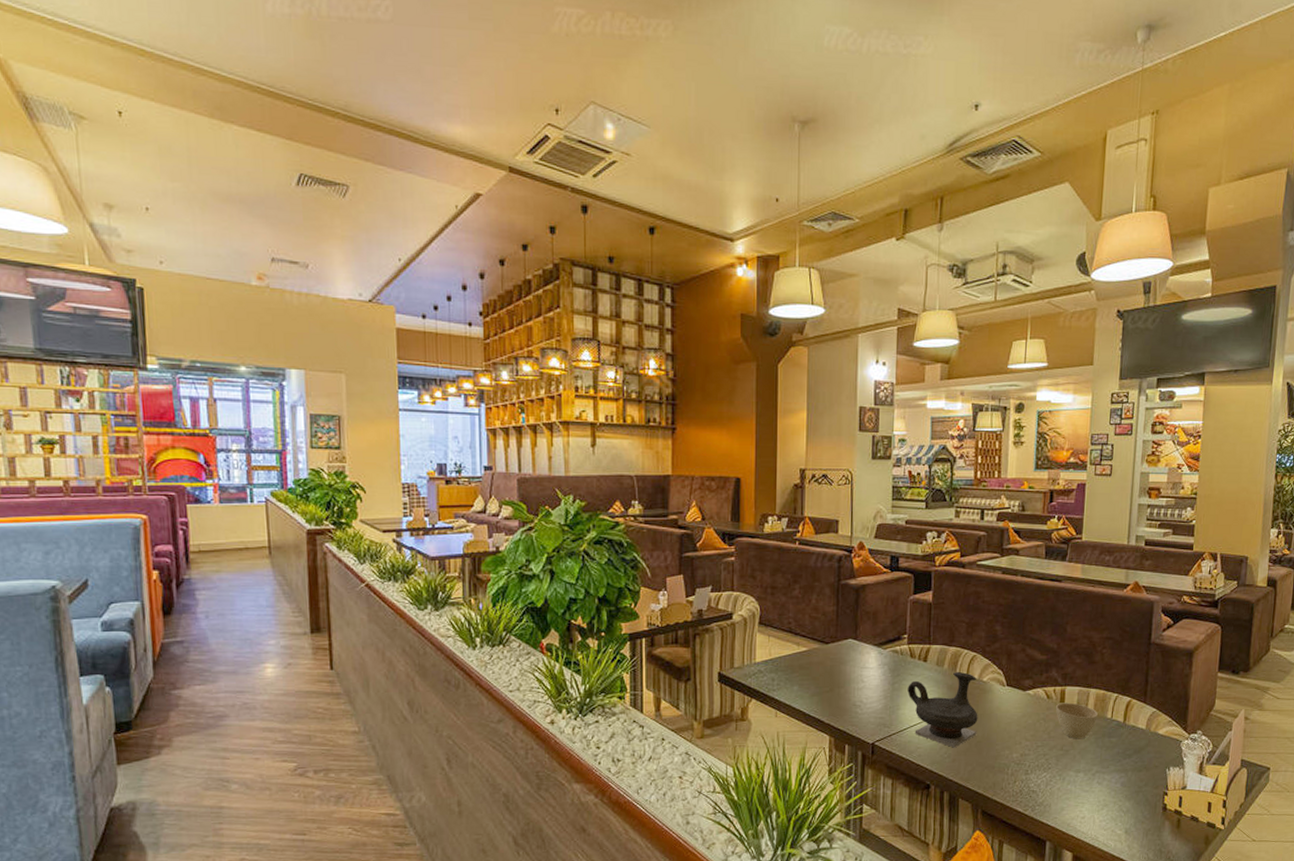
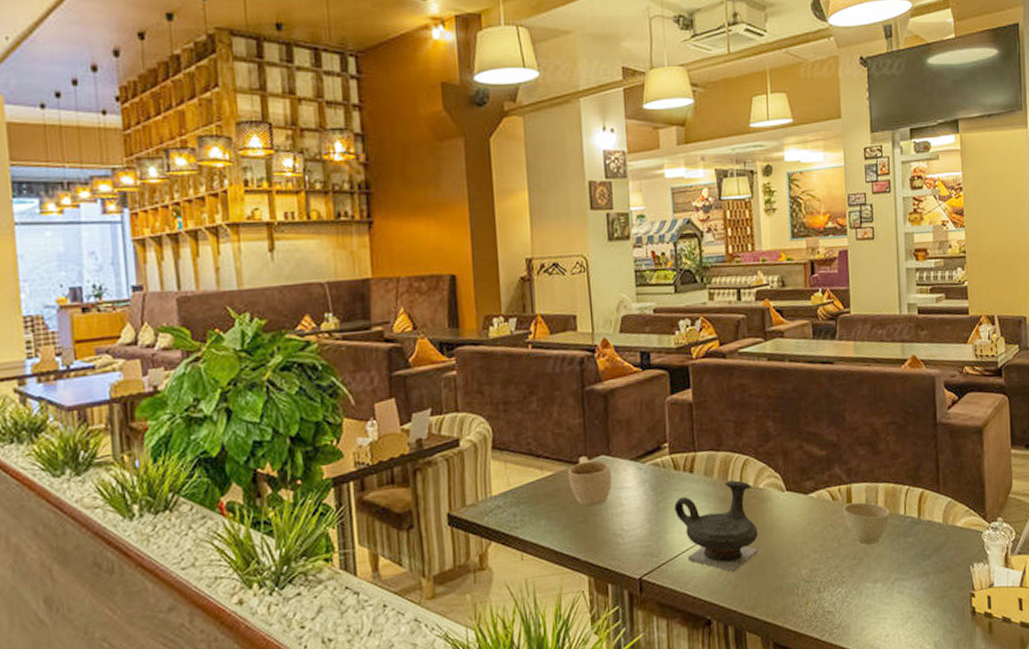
cup: none [820,638,857,680] -> present [568,456,612,507]

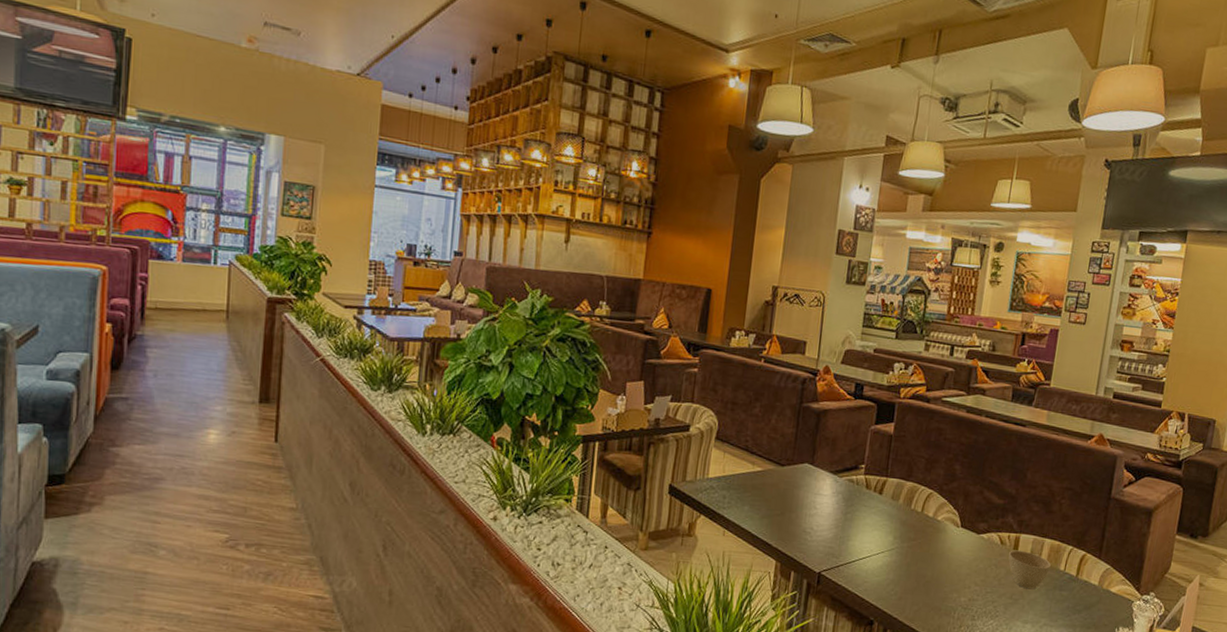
cup: present [568,456,612,507] -> none [774,461,812,505]
teapot: present [674,479,759,572] -> none [859,507,931,586]

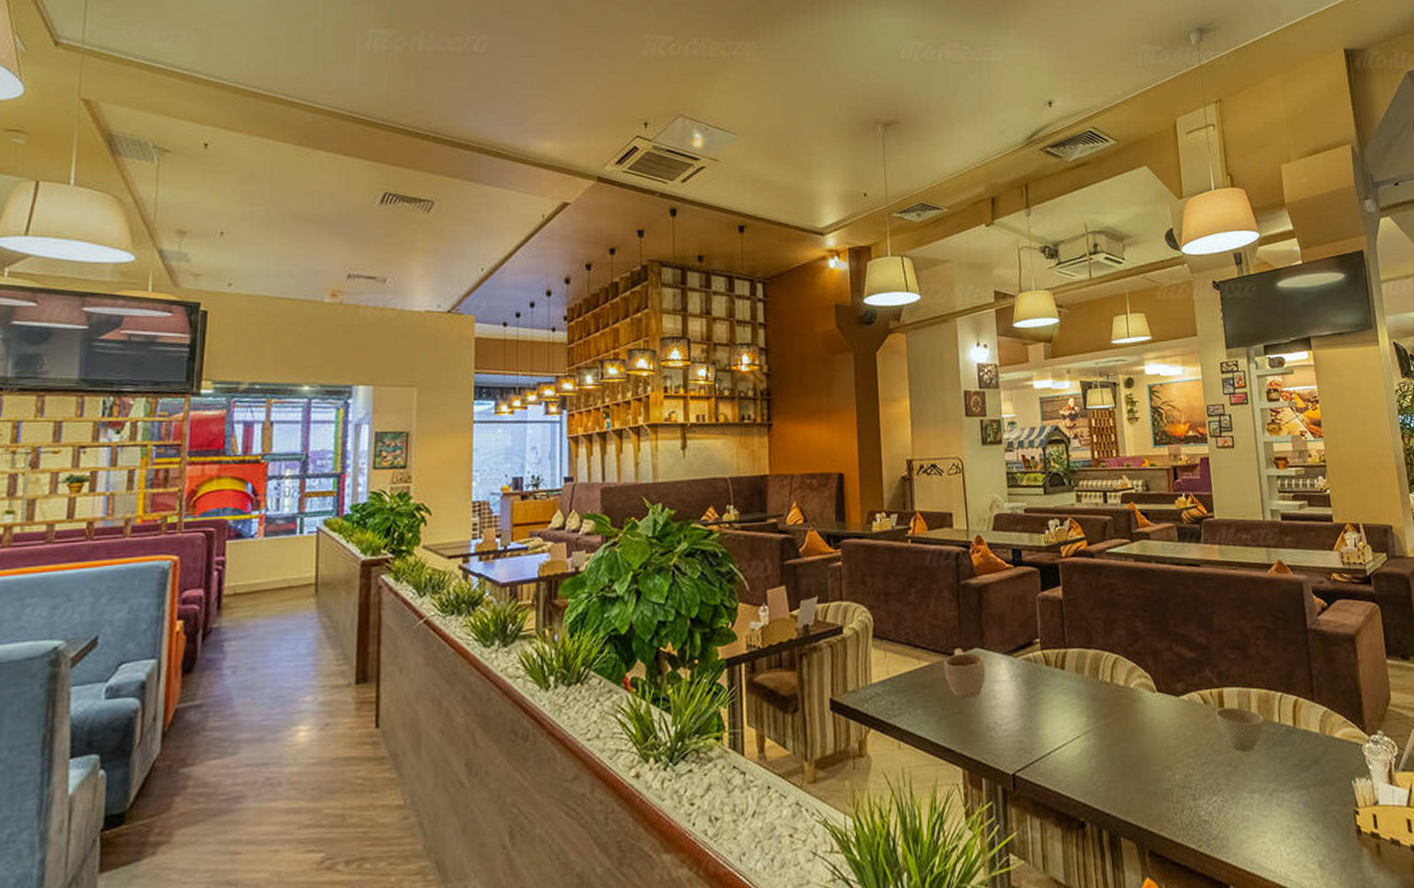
cup: none [774,461,812,505] -> present [943,648,986,699]

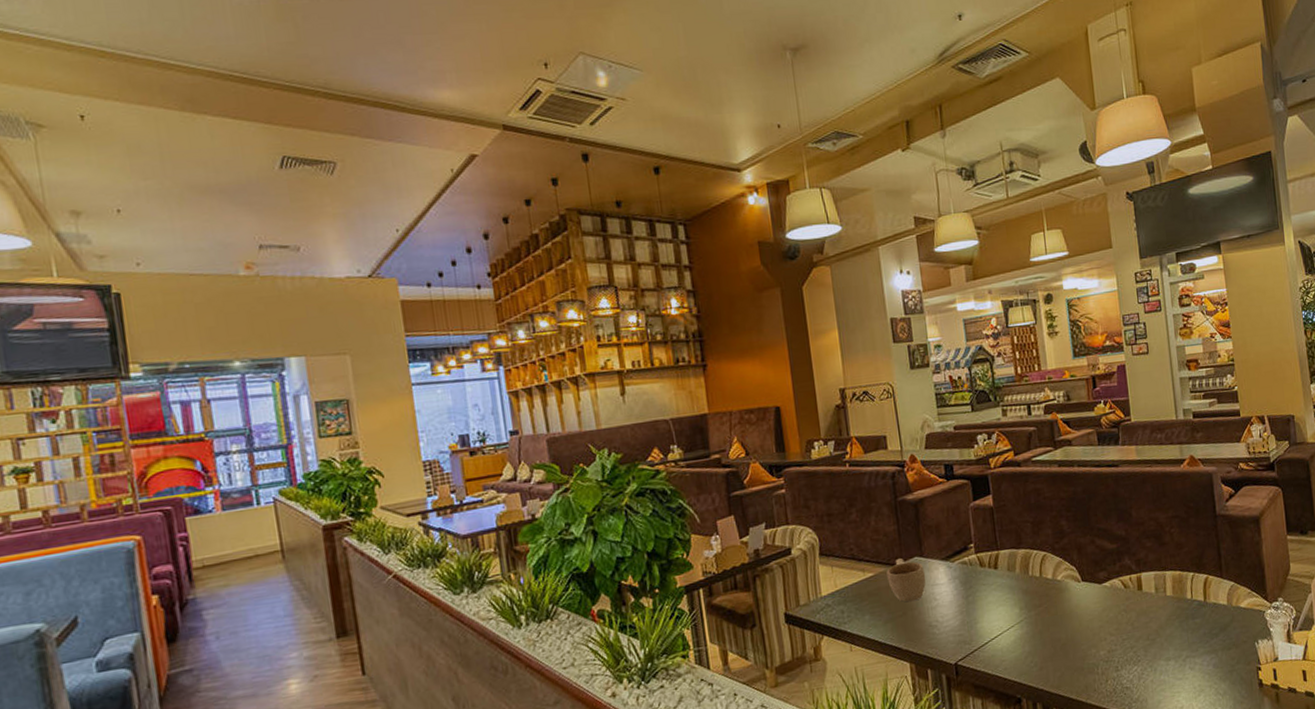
cup: present [1216,706,1264,752] -> none [1135,588,1178,626]

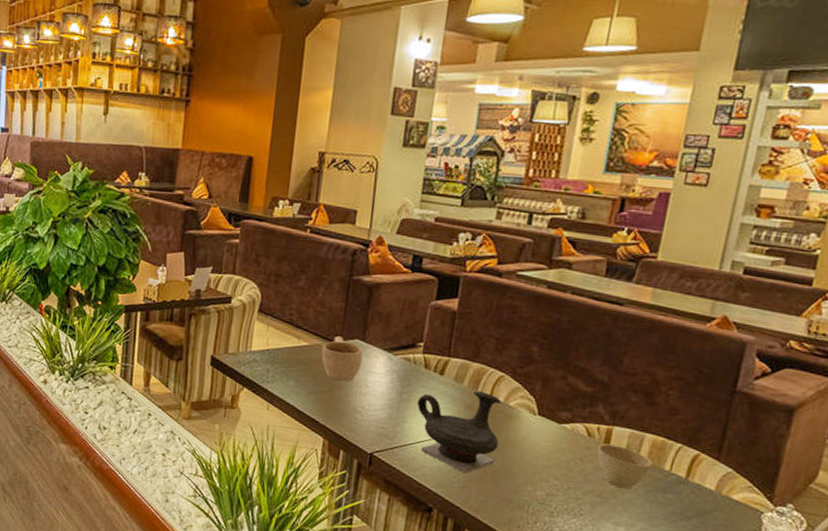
teapot: none [982,573,1060,656] -> present [417,390,502,474]
cup: none [1135,588,1178,626] -> present [597,443,652,489]

